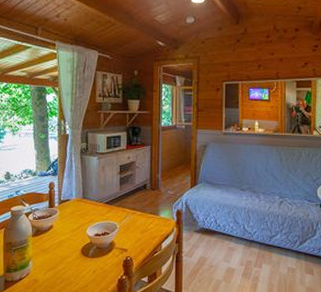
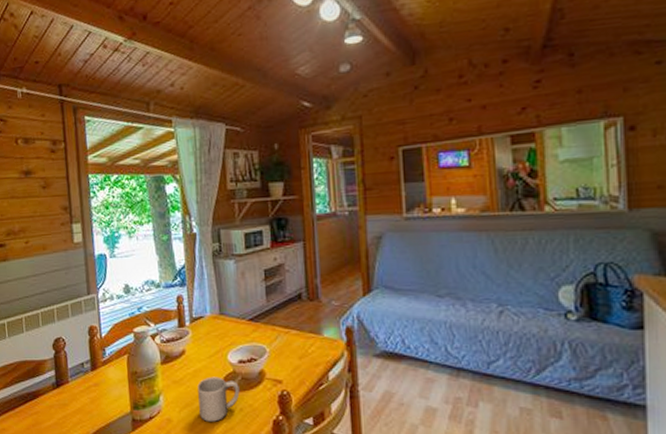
mug: none [61,246,94,281] -> present [197,376,240,422]

